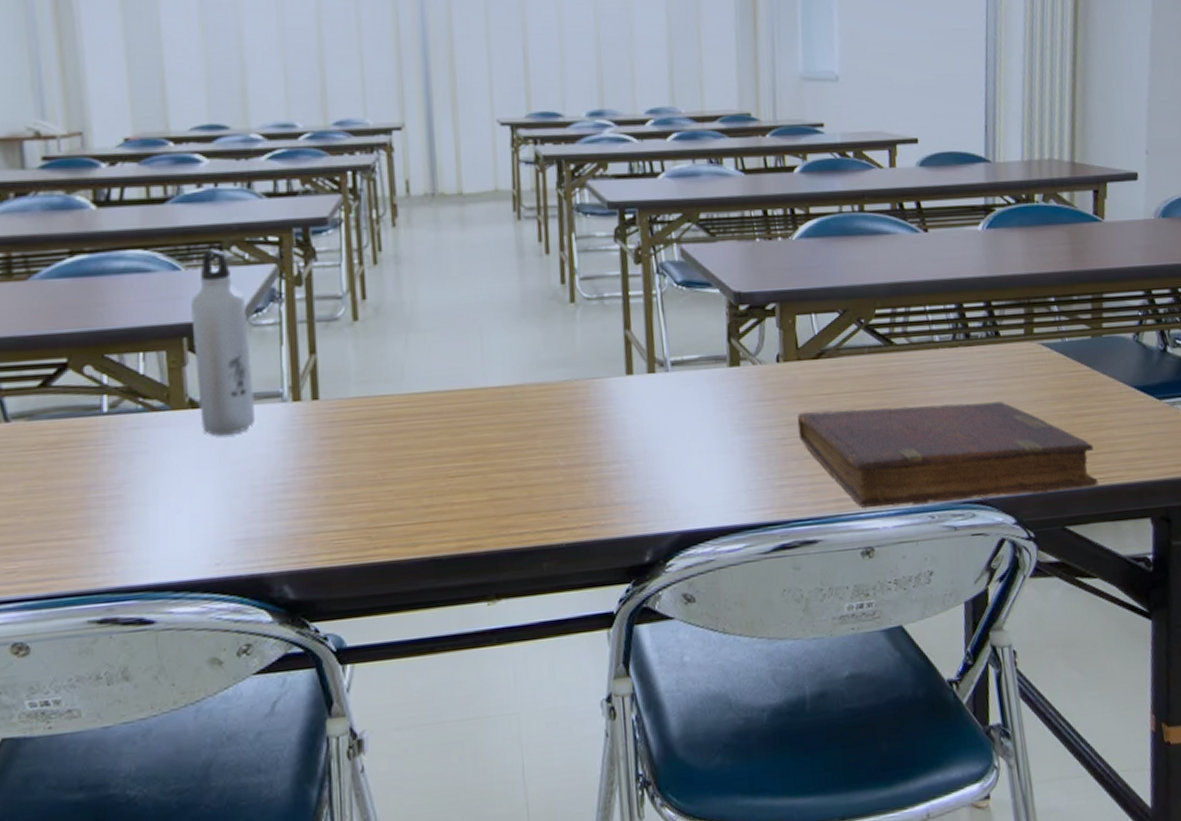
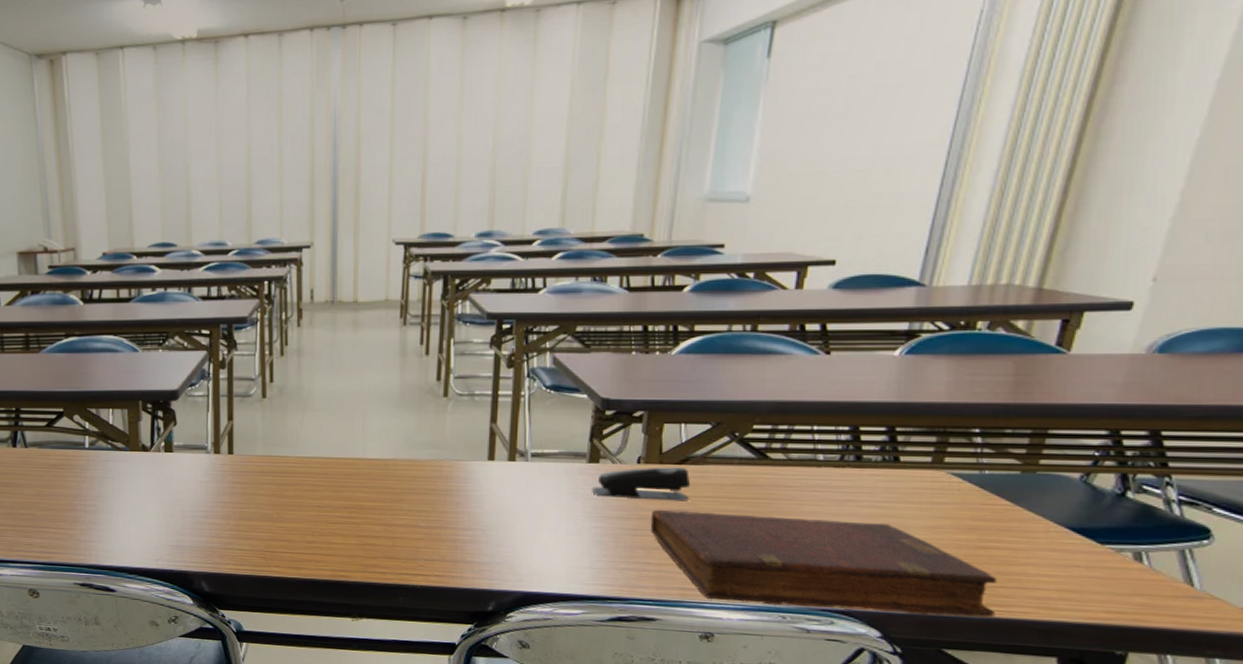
water bottle: present [191,250,256,437] -> none [145,339,188,473]
stapler: none [737,362,832,405] -> present [592,467,691,502]

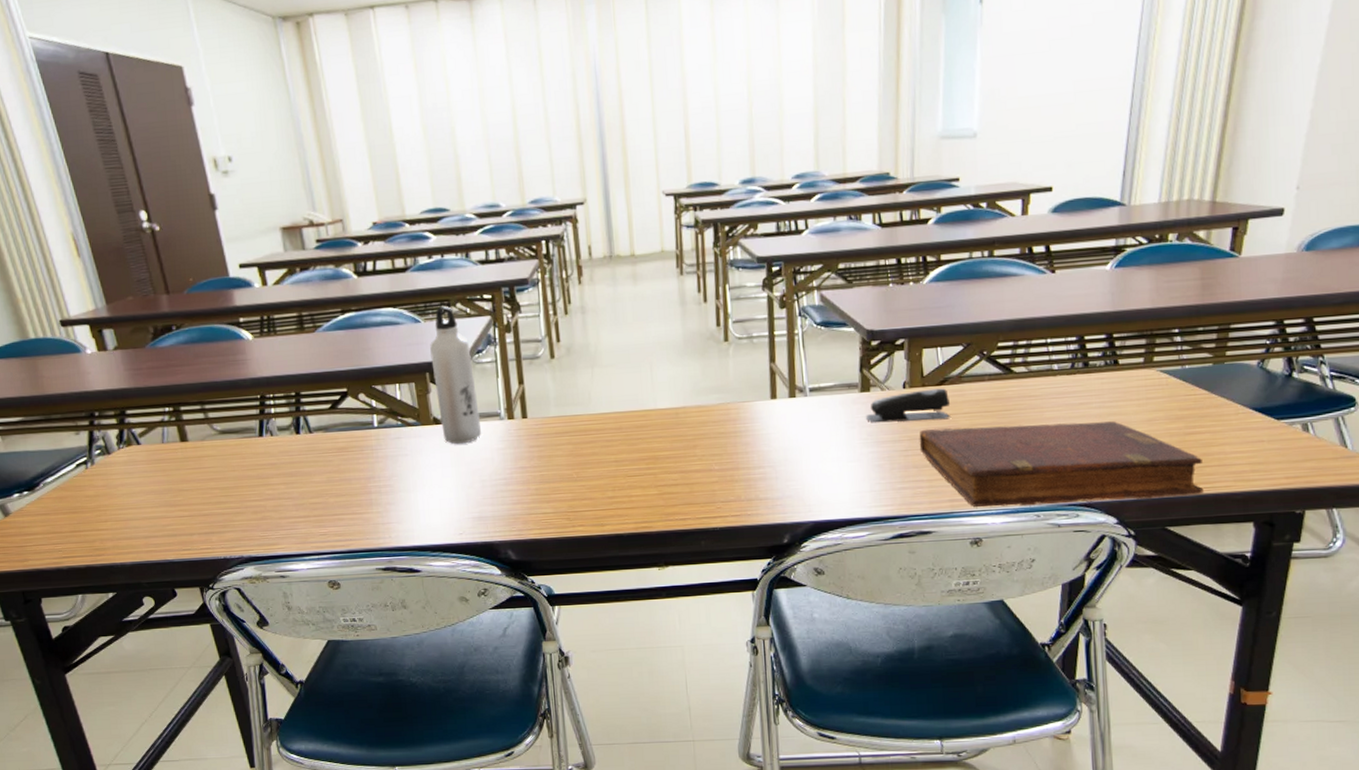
water bottle: none [145,339,188,473] -> present [430,306,482,445]

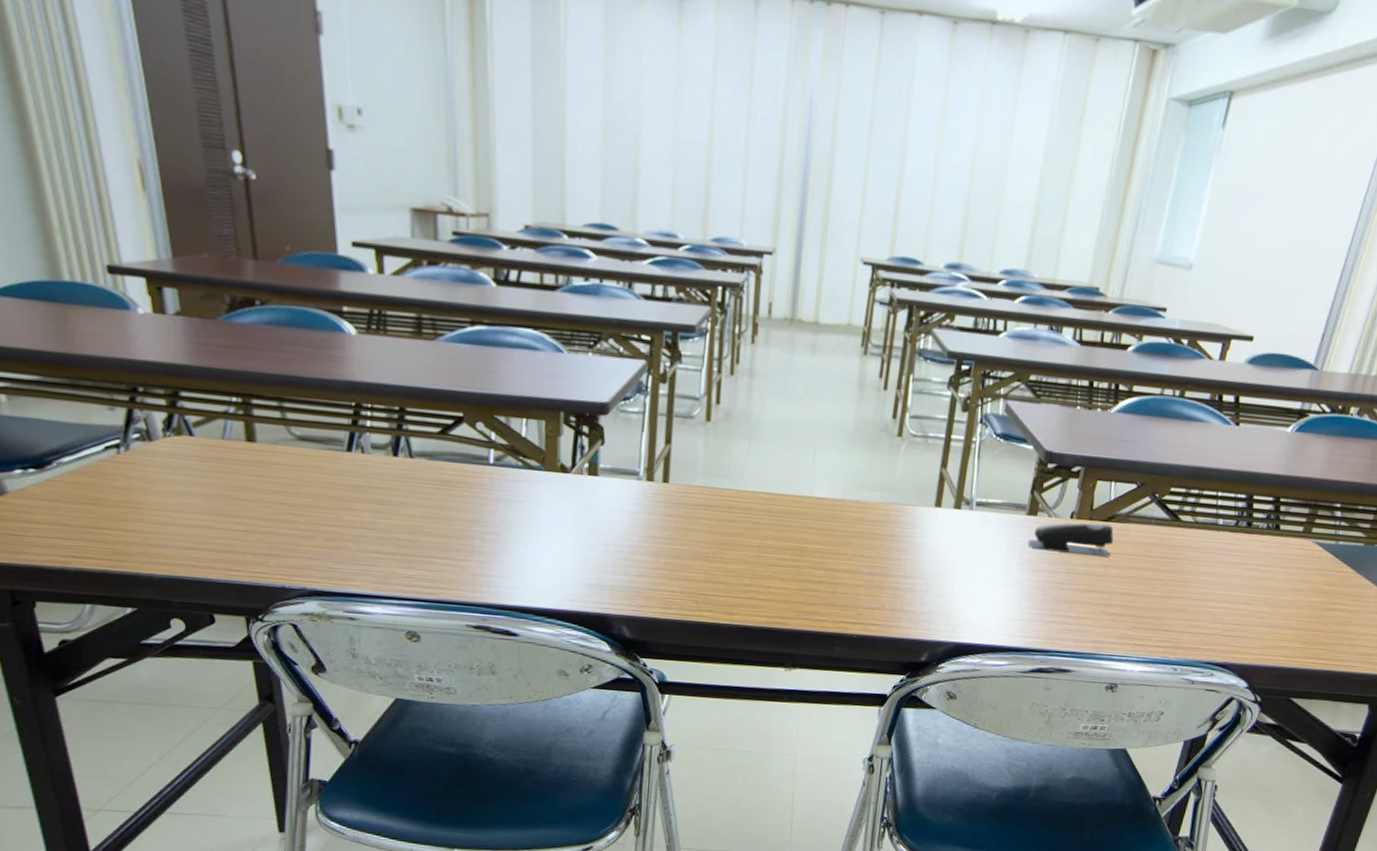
water bottle: present [430,306,482,445] -> none [568,339,617,500]
diary: present [919,421,1204,508] -> none [1074,565,1336,671]

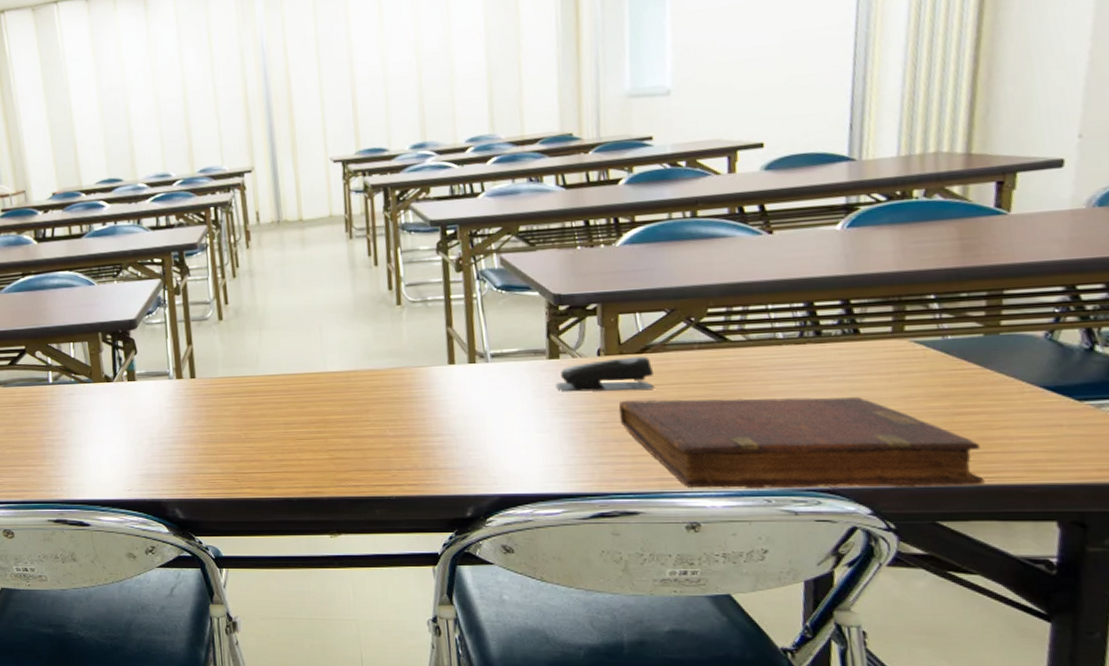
diary: none [1074,565,1336,671] -> present [618,397,985,489]

